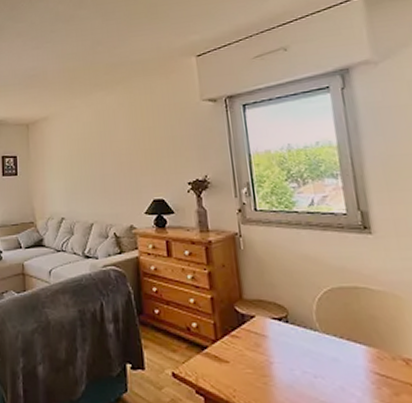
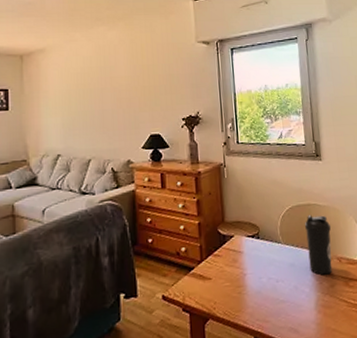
water bottle: none [350,301,396,379] -> present [304,215,332,275]

